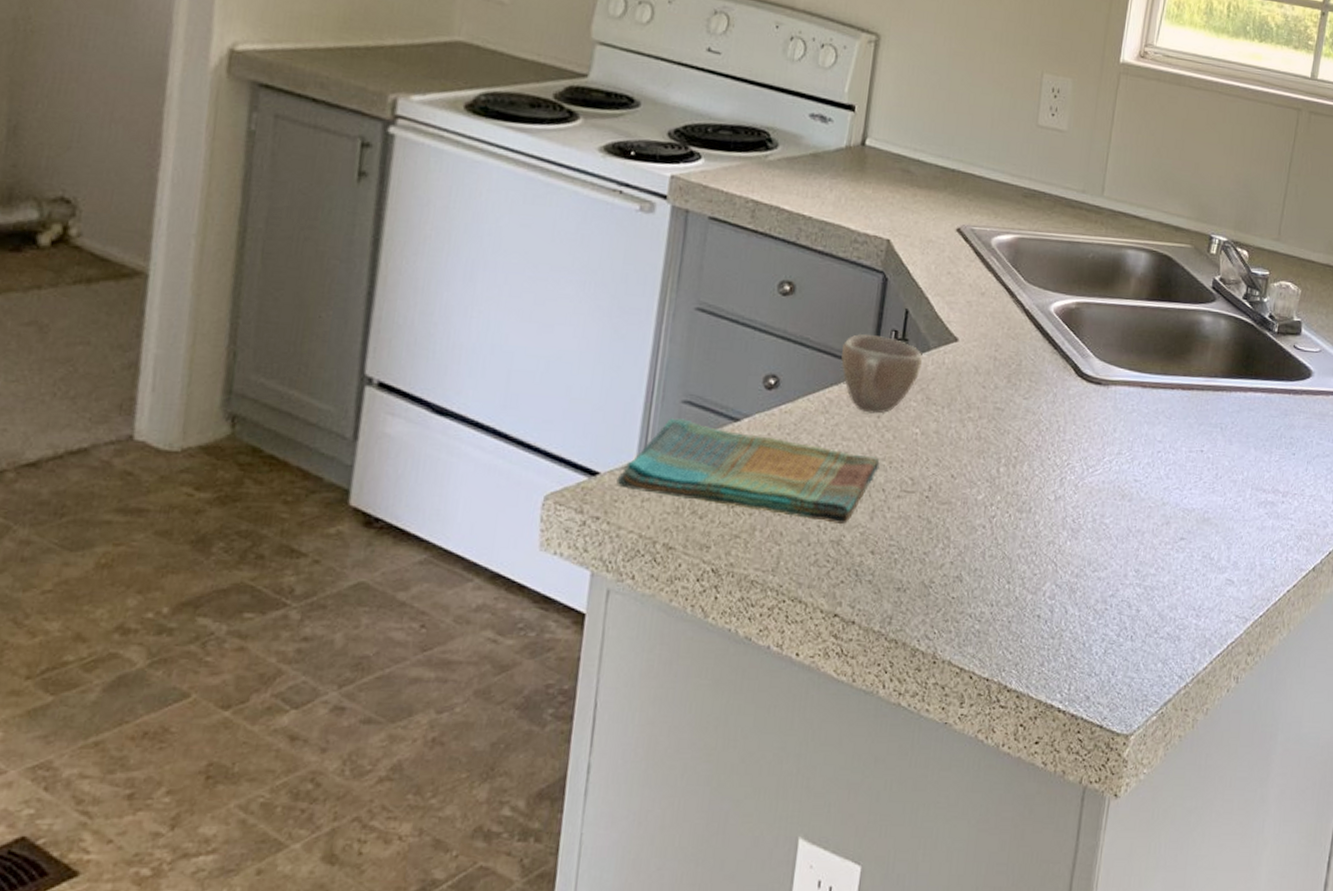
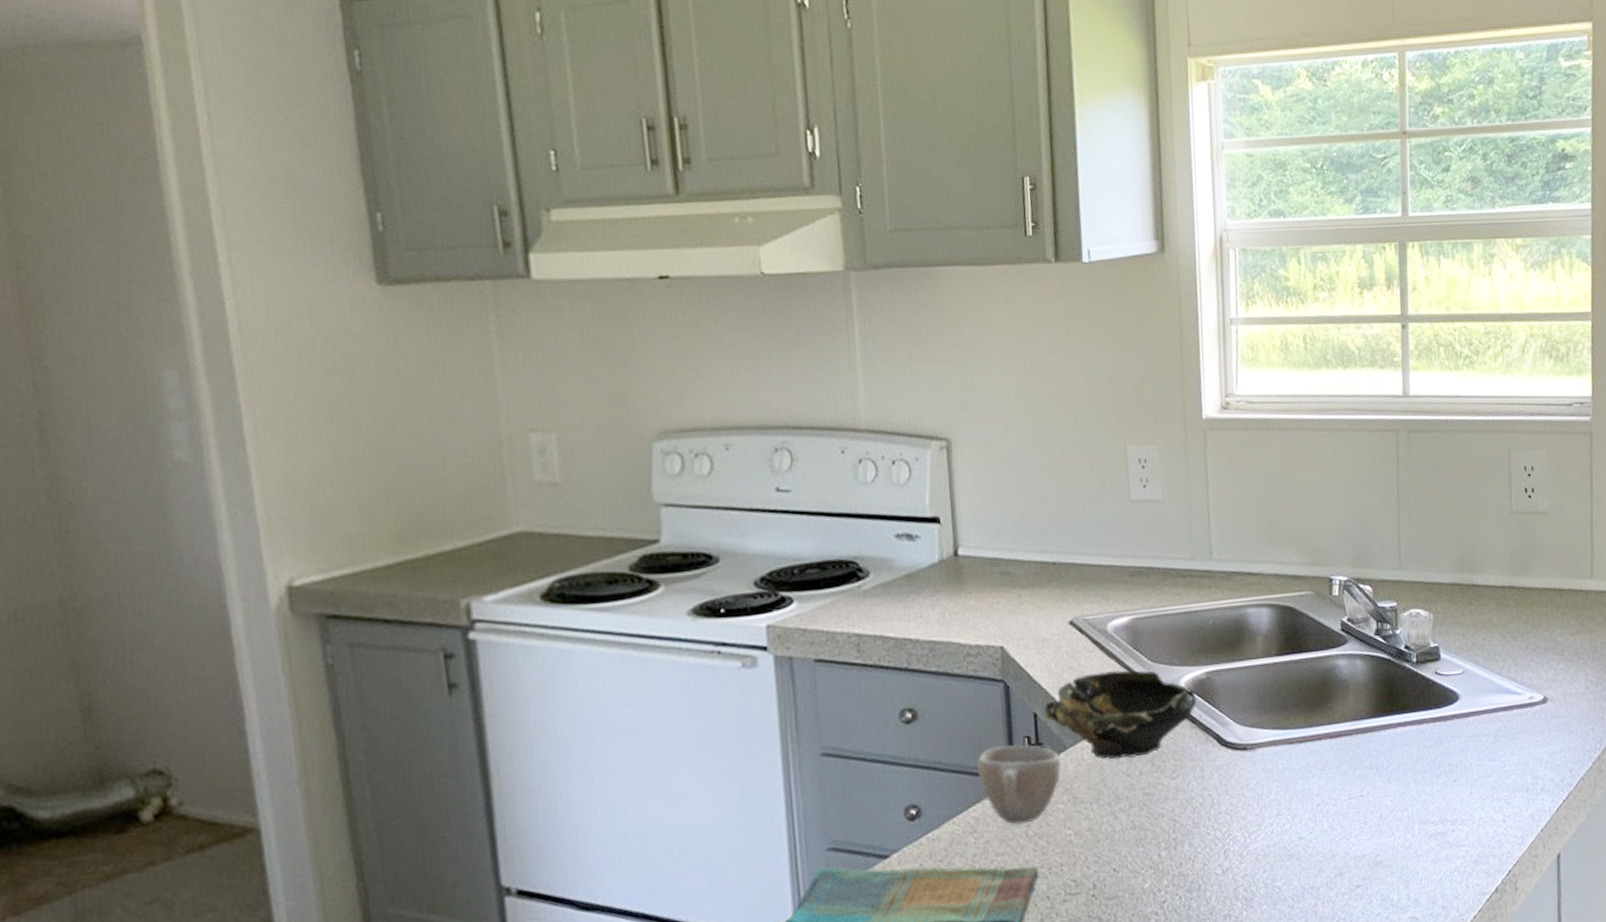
bowl: none [915,282,1063,371] -> present [1043,670,1197,760]

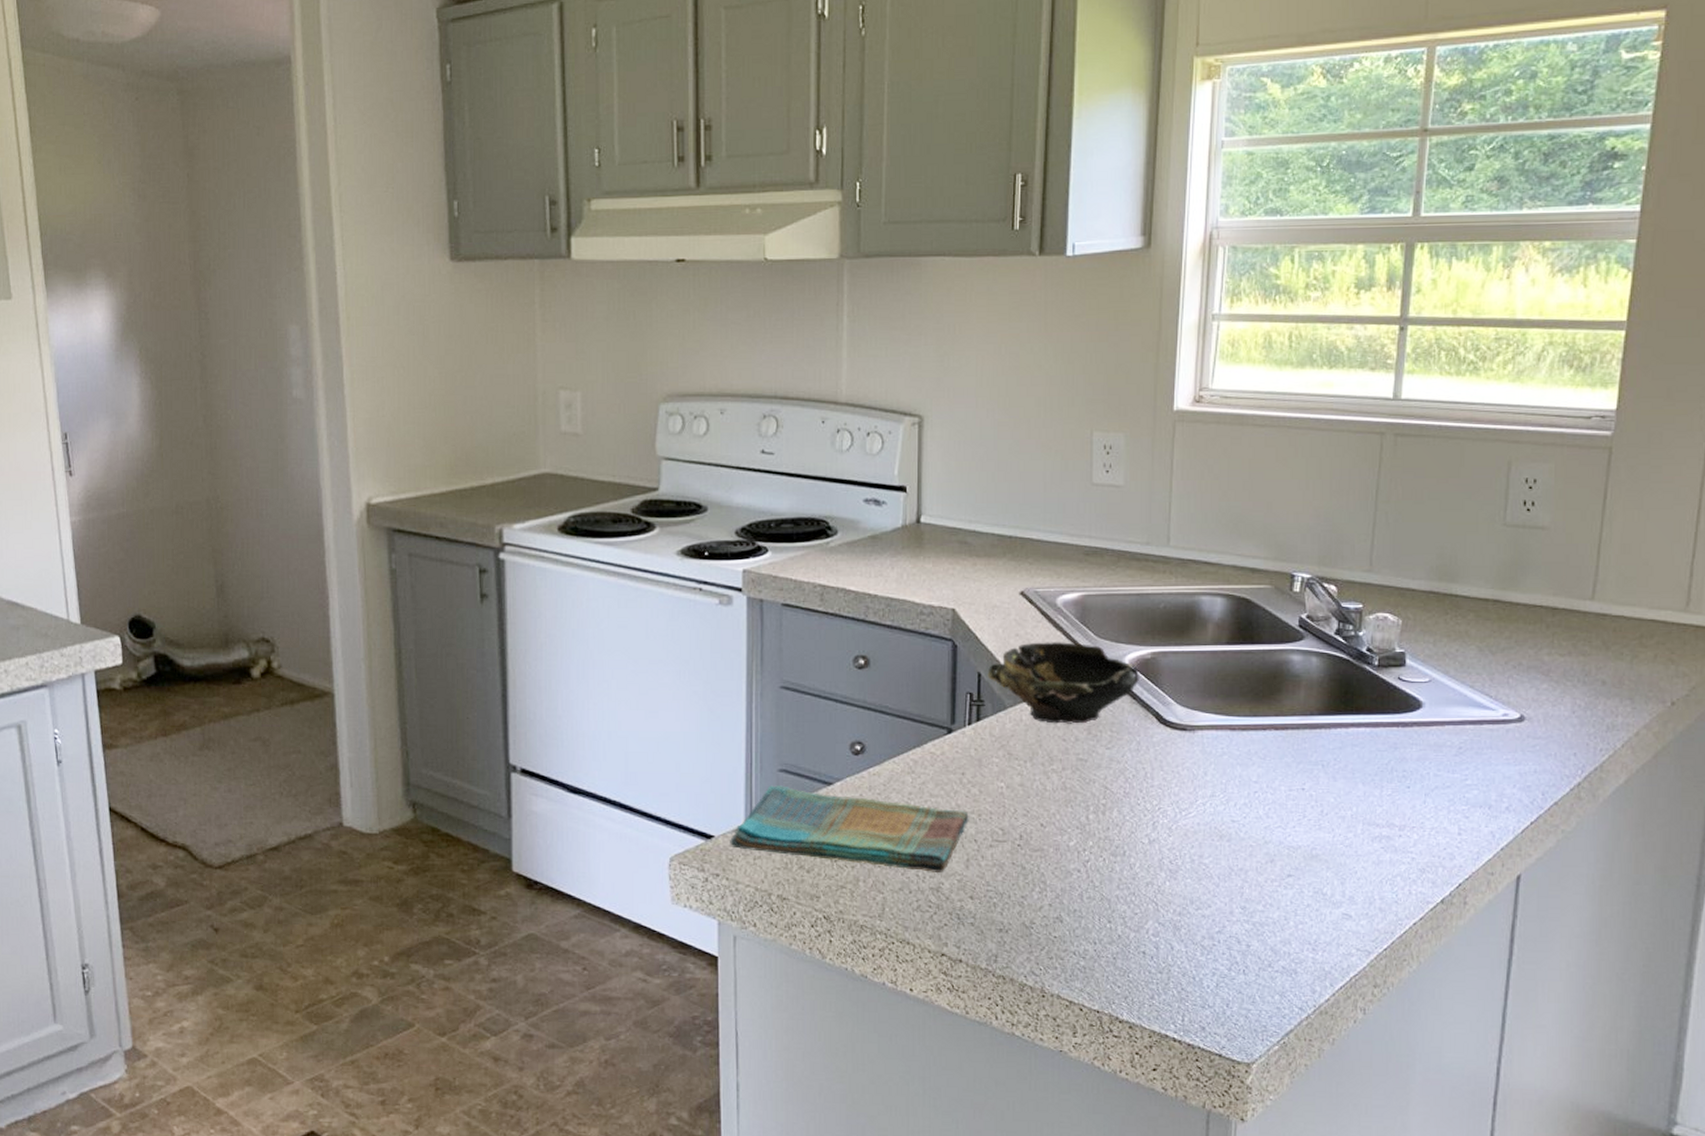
cup: present [977,745,1062,825] -> none [921,698,1000,771]

